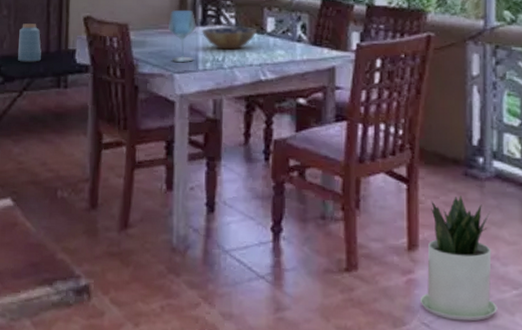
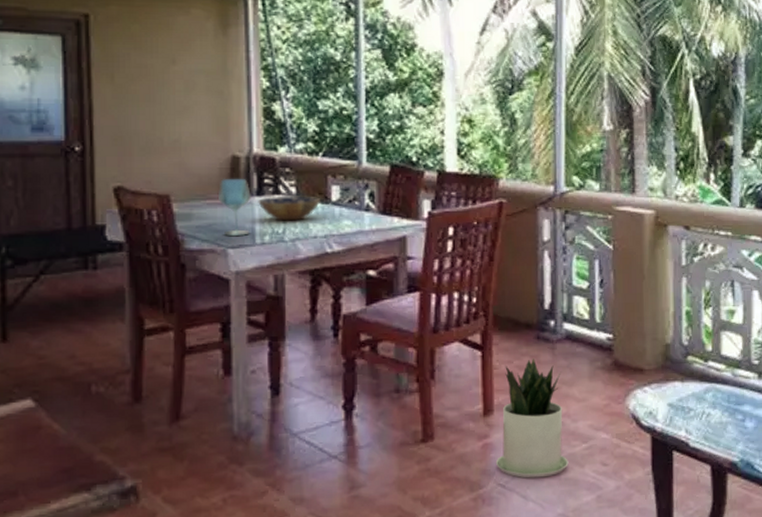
vase: present [18,24,42,63] -> none [31,196,62,243]

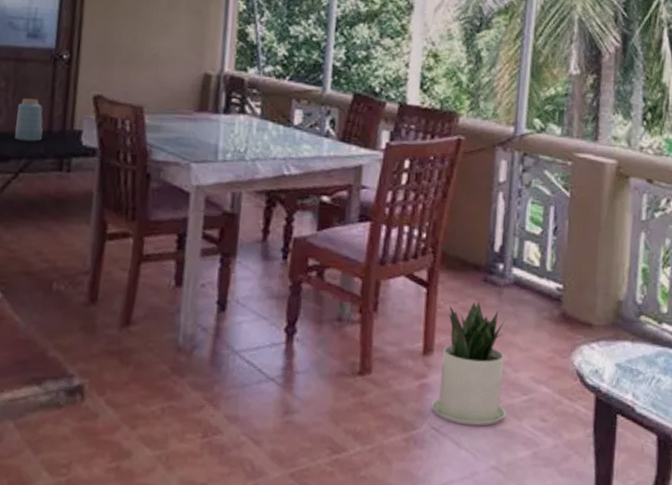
vase: none [31,196,62,243] -> present [15,98,43,142]
wine glass: present [217,178,251,237] -> none [187,95,219,152]
bowl: present [258,196,320,221] -> none [224,115,283,141]

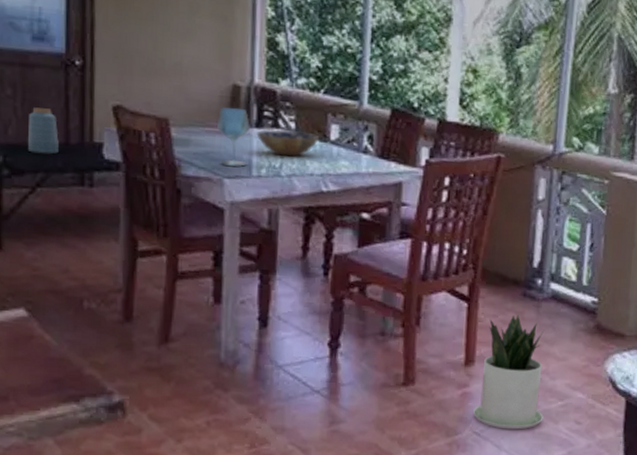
wine glass: none [187,95,219,152] -> present [216,107,250,167]
bowl: none [224,115,283,141] -> present [256,129,319,157]

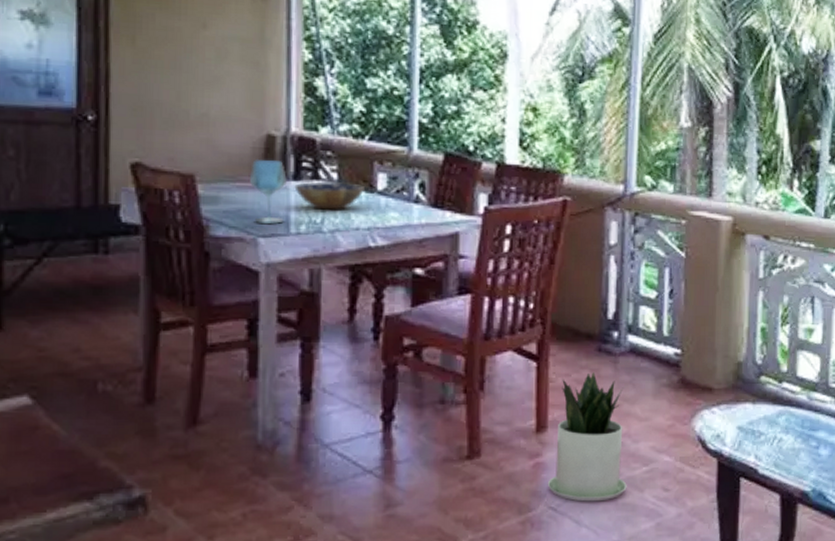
vase: present [28,107,60,155] -> none [33,169,70,221]

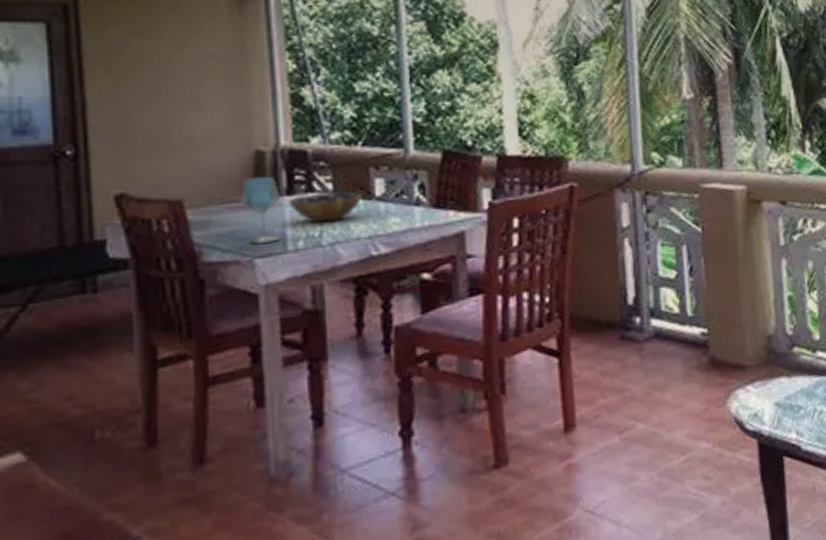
planter: present [547,372,627,502] -> none [581,362,666,501]

